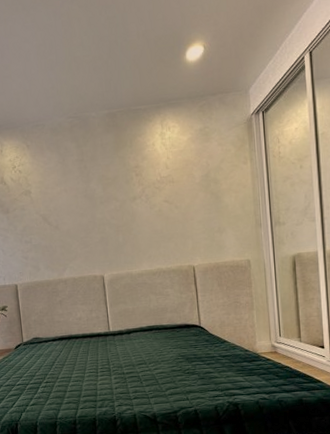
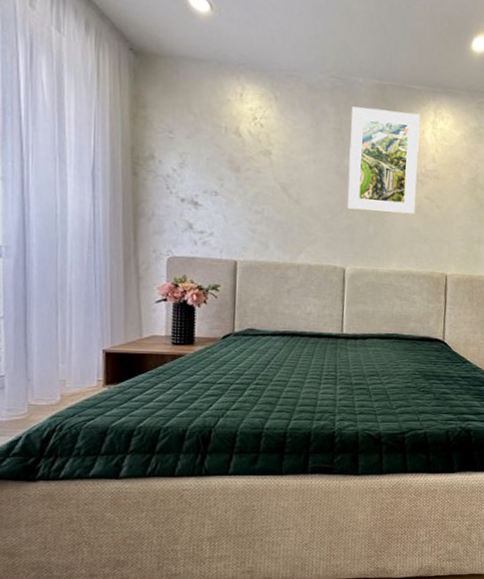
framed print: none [89,130,157,226] -> present [348,106,421,215]

